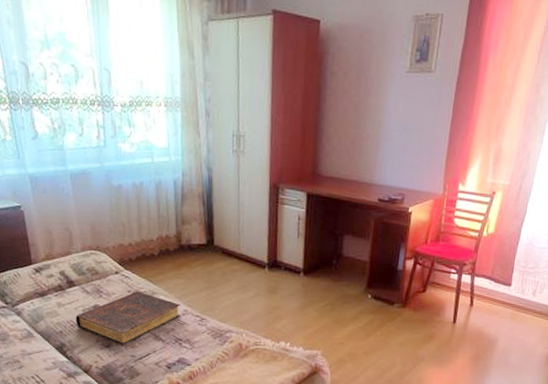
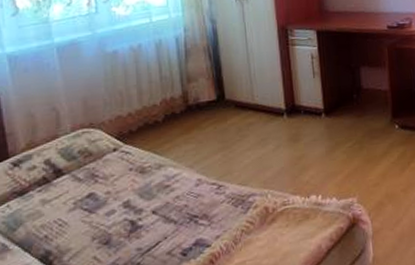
book: present [75,291,181,346] -> none [64,167,195,239]

